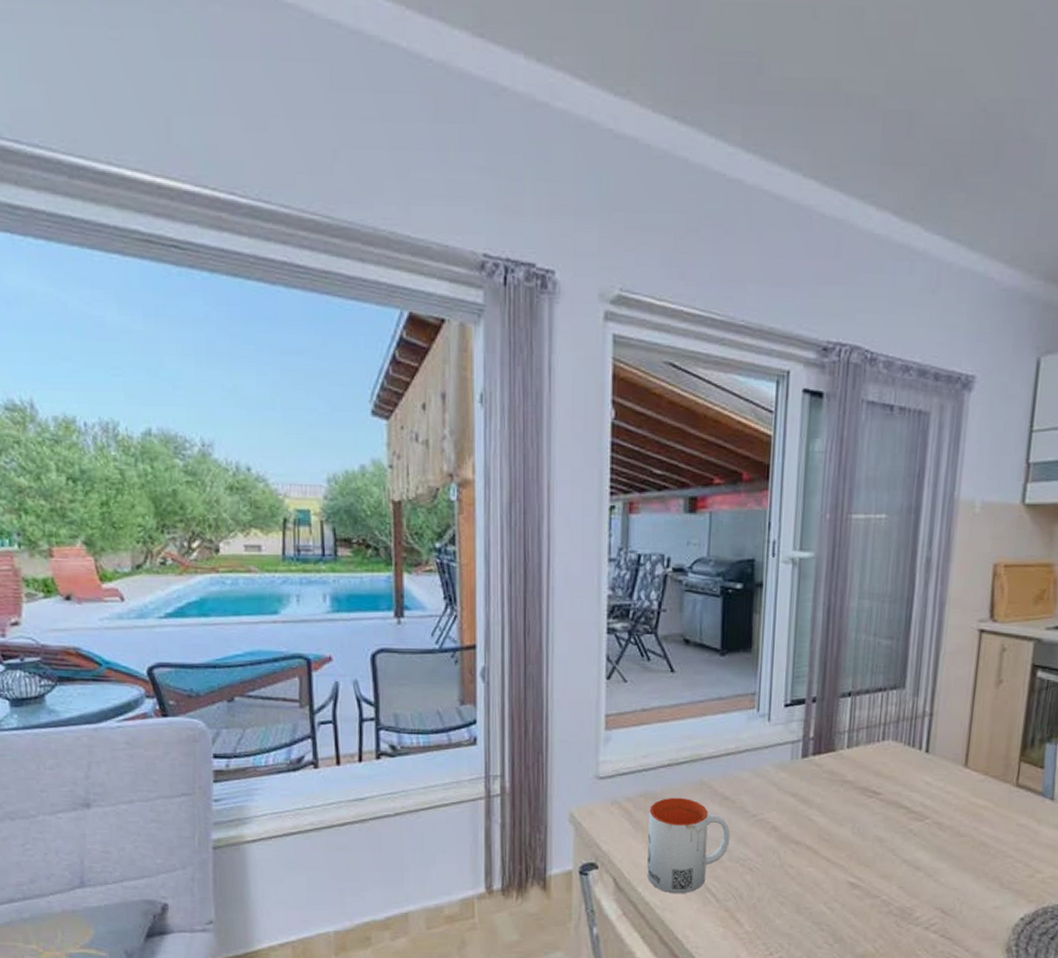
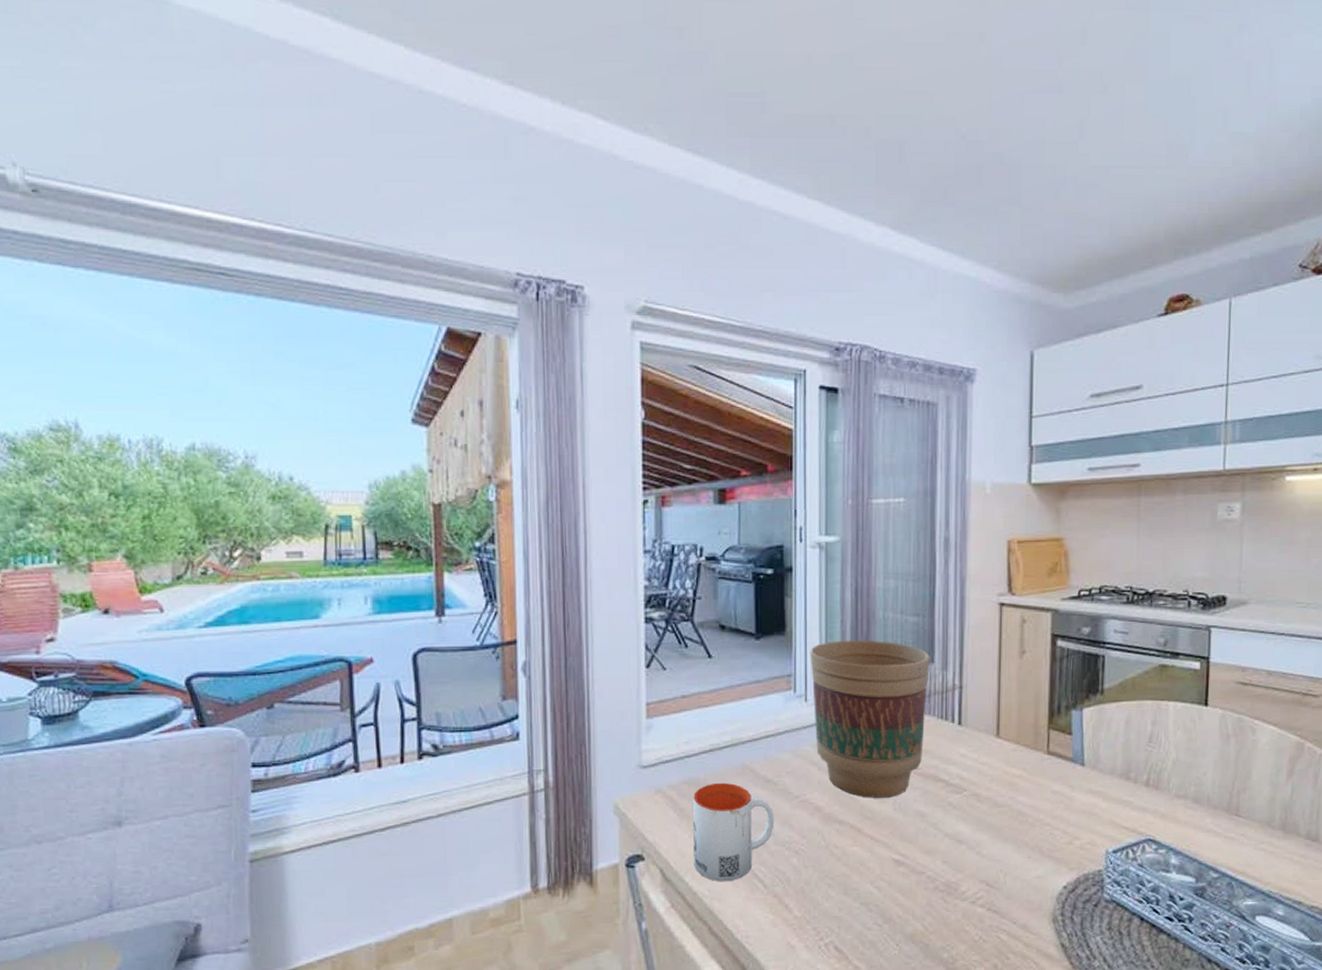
flower pot: none [775,660,901,821] -> present [810,639,930,798]

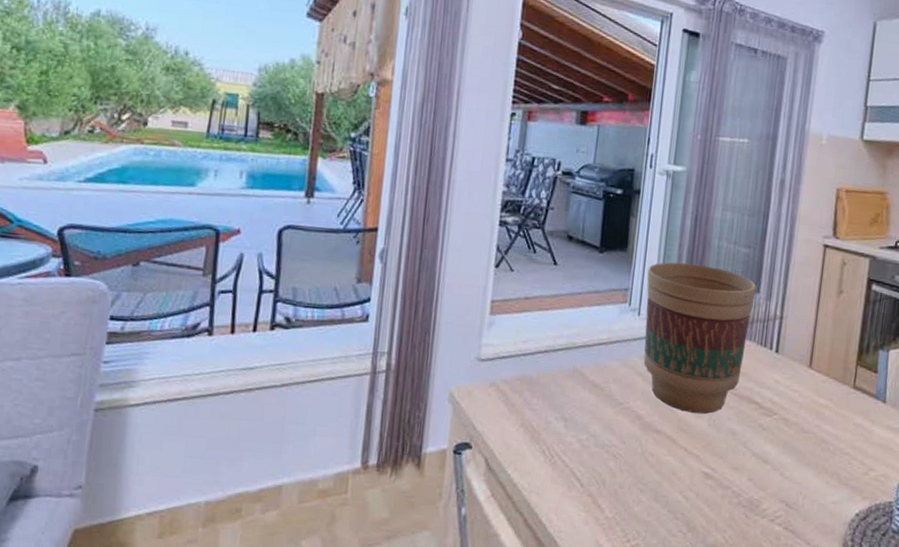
mug: present [693,782,775,882] -> none [517,382,598,477]

